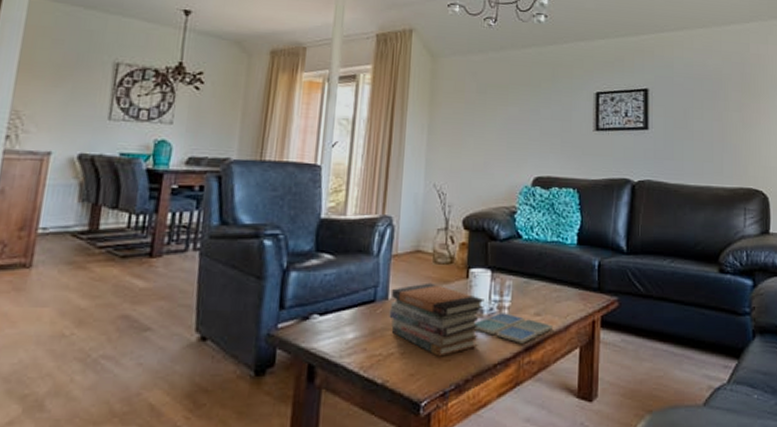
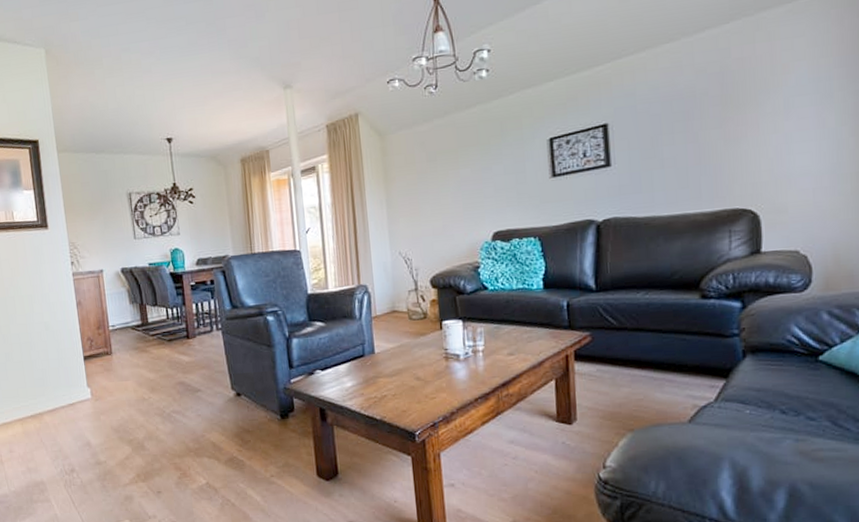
book stack: present [389,282,484,357] -> none [377,336,460,396]
drink coaster: present [474,313,553,343] -> none [453,355,527,380]

